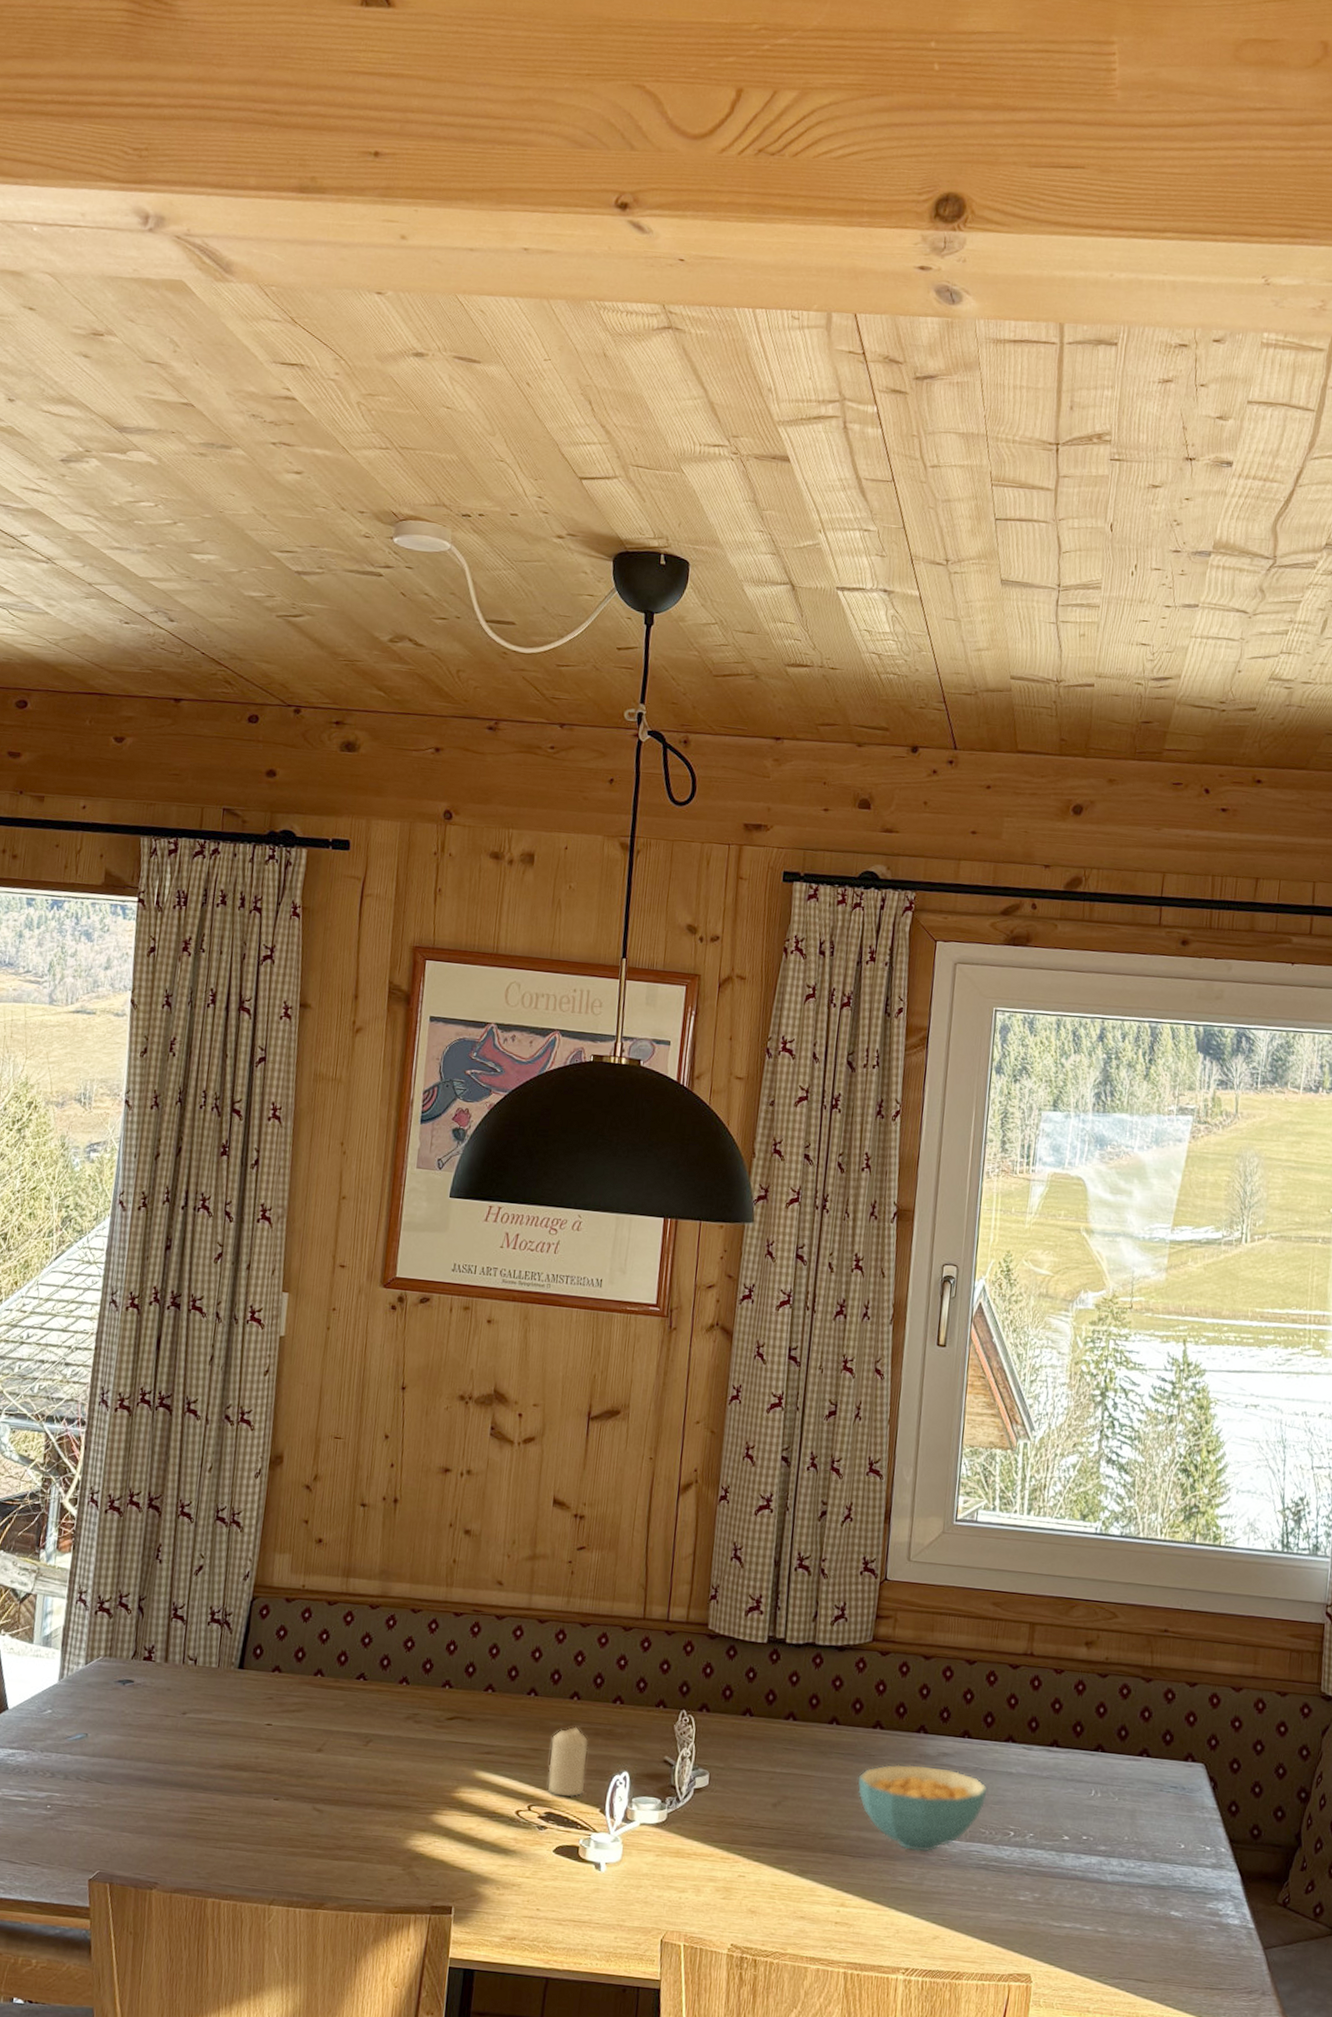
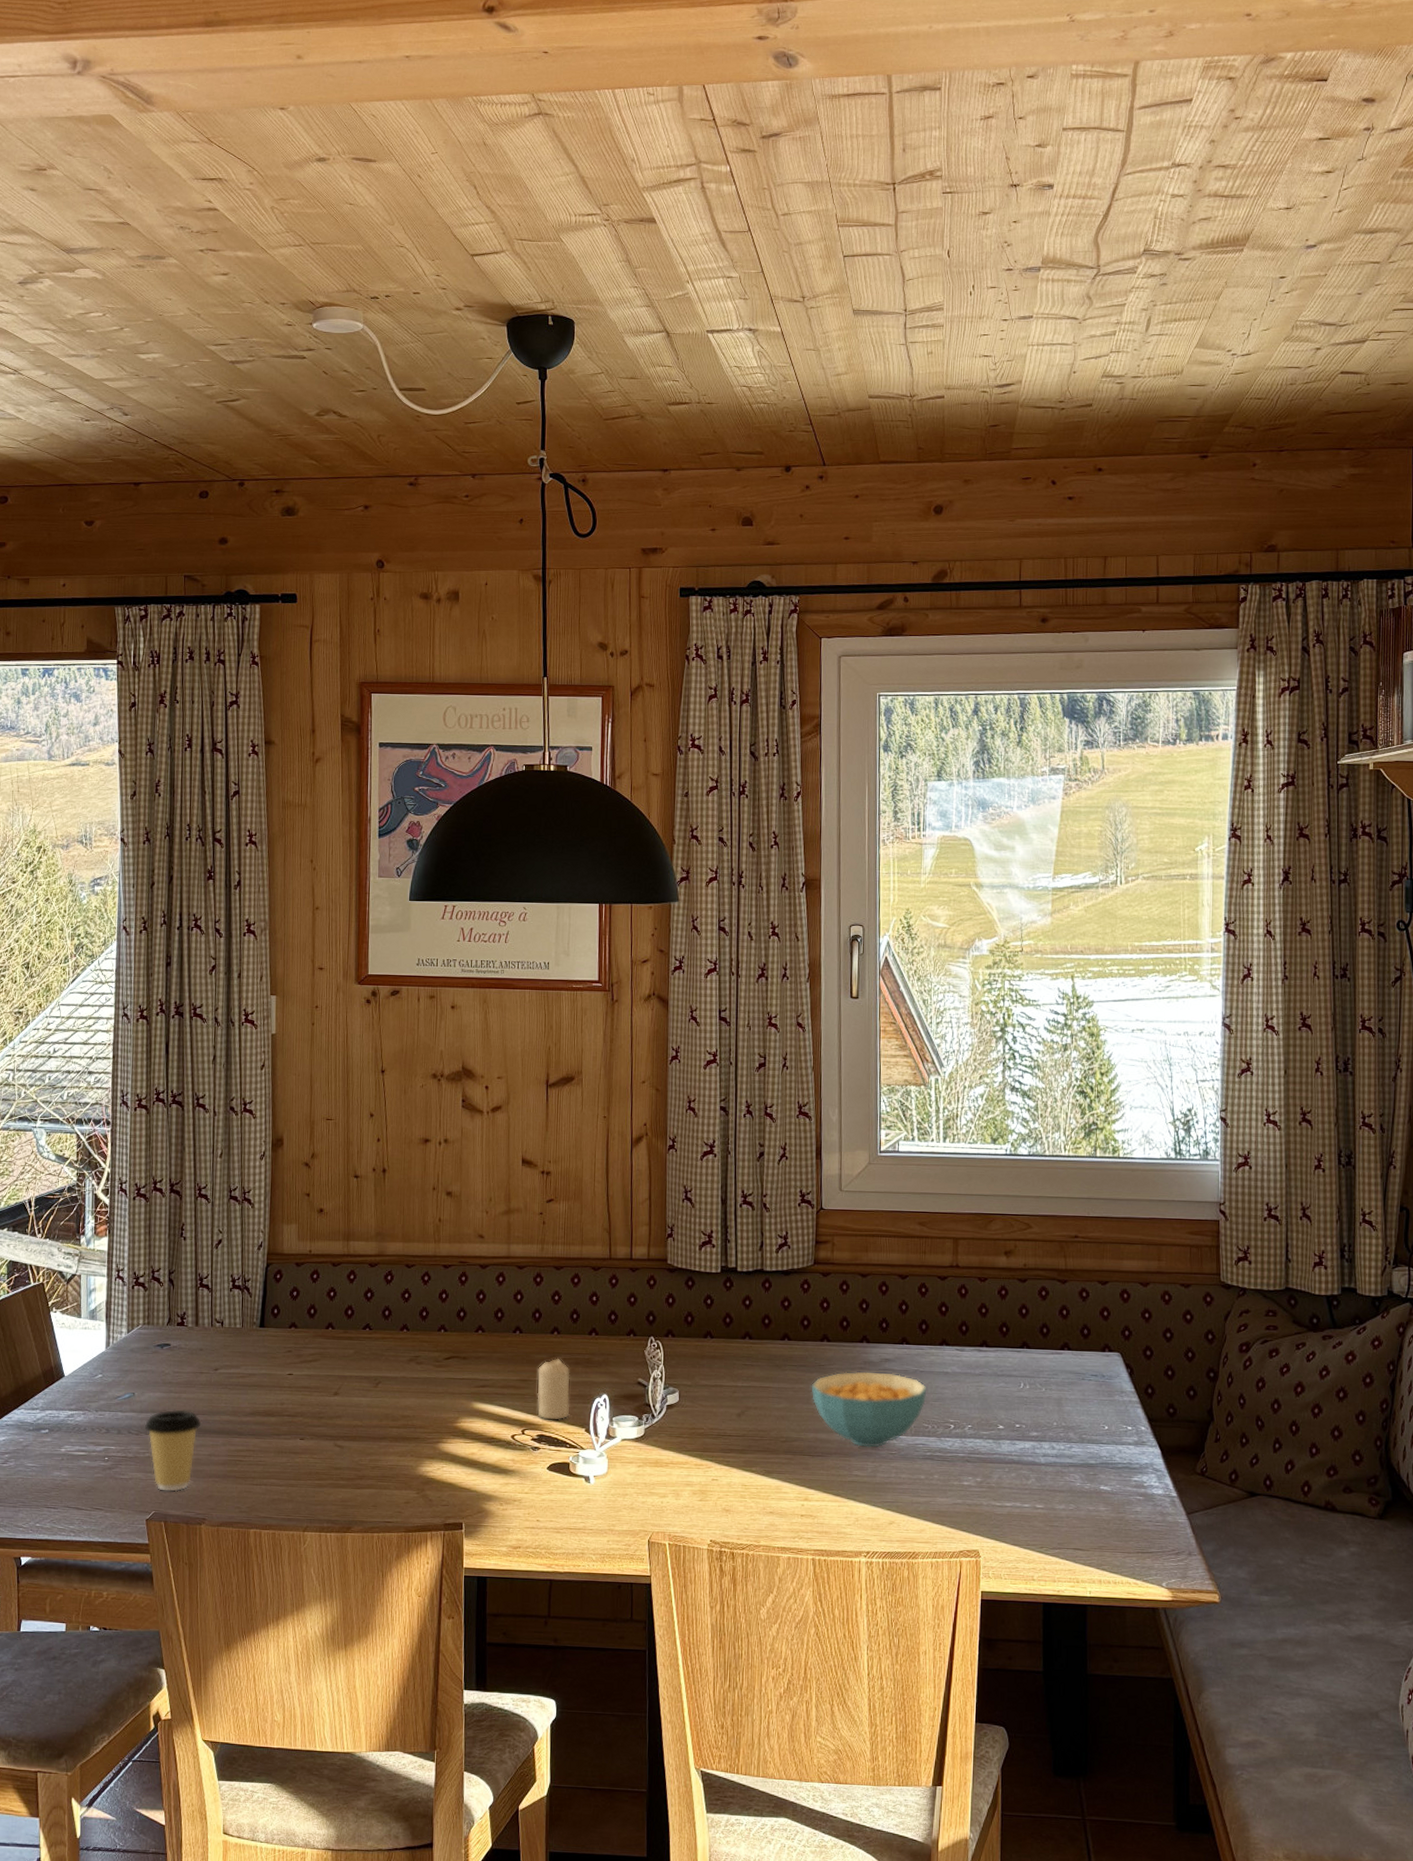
coffee cup: none [96,1756,162,1850] -> present [144,1410,202,1492]

